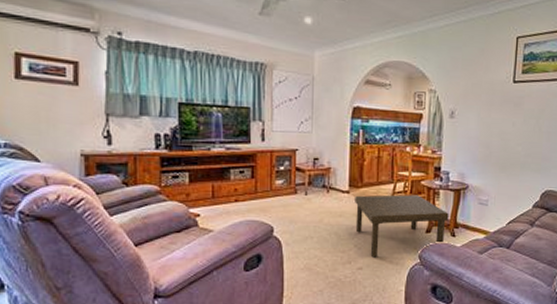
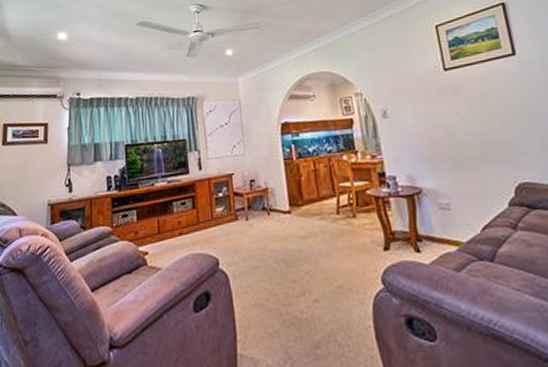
coffee table: present [355,194,449,258] -> none [297,207,408,286]

